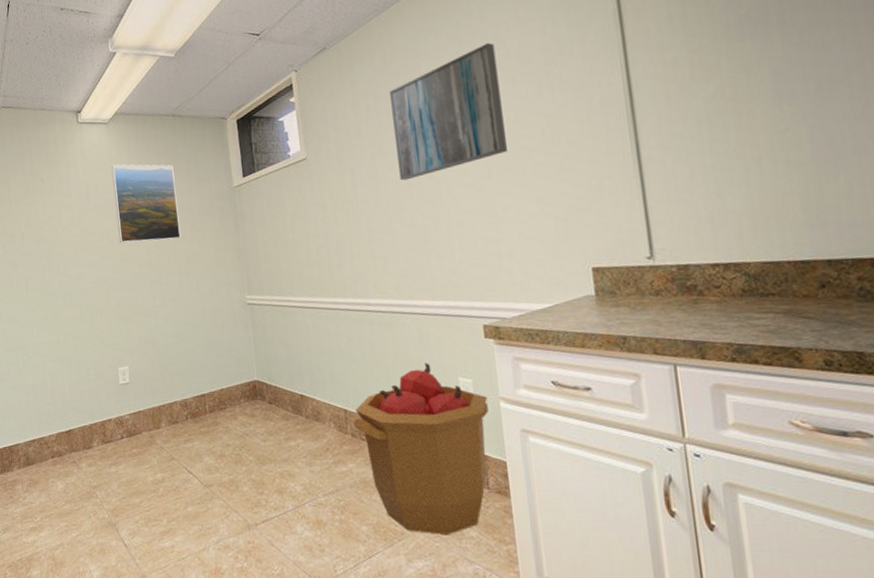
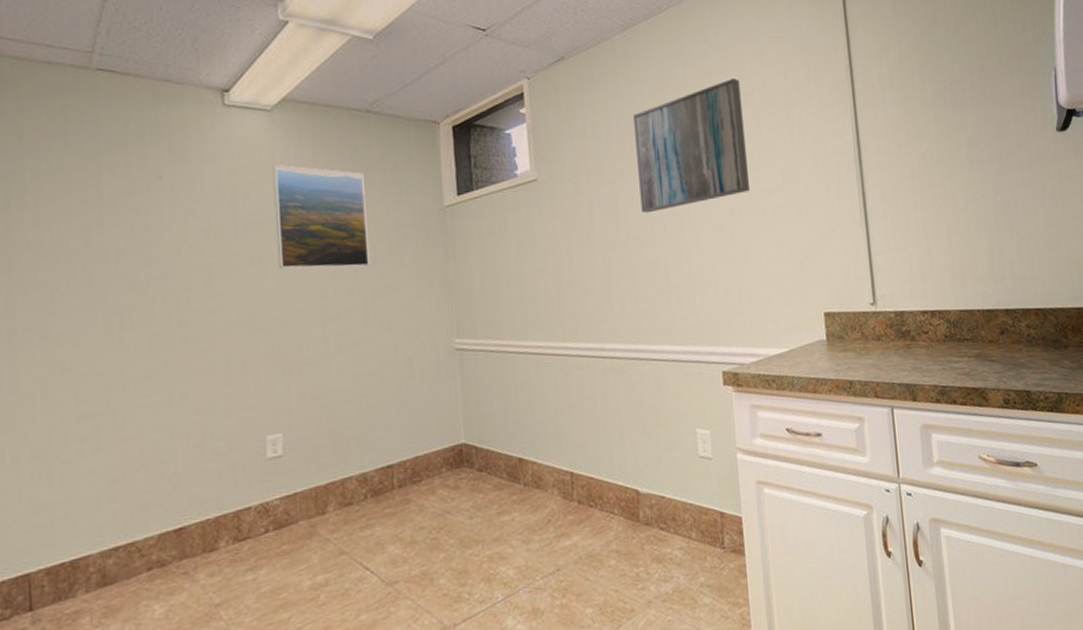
trash can: present [353,363,489,536] -> none [580,414,726,607]

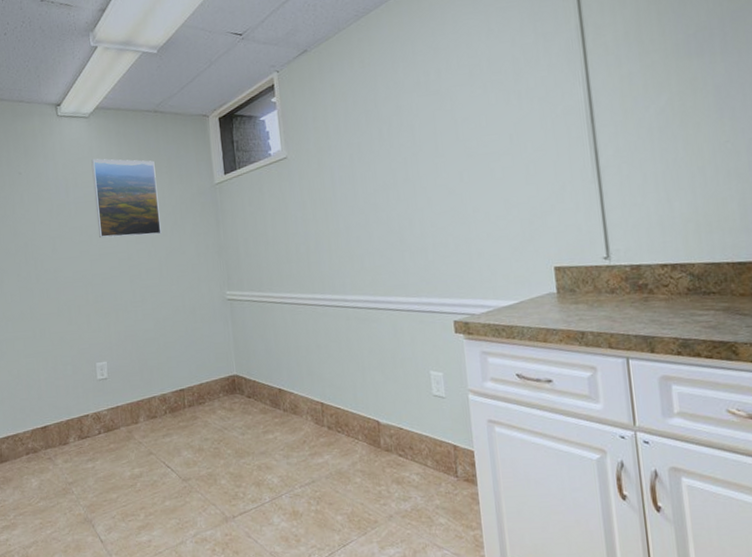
wall art: present [632,77,750,213] -> none [367,51,478,181]

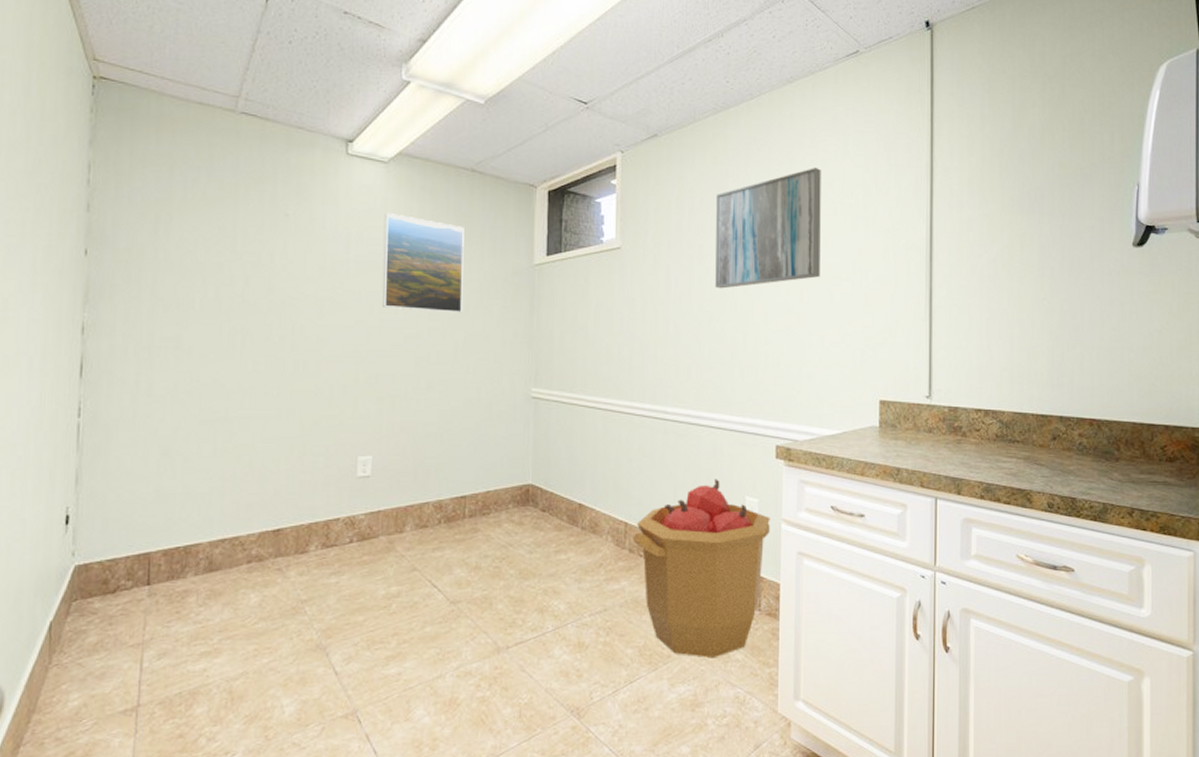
trash can: none [330,357,458,523] -> present [632,479,770,659]
wall art: none [367,51,478,181] -> present [715,166,821,289]

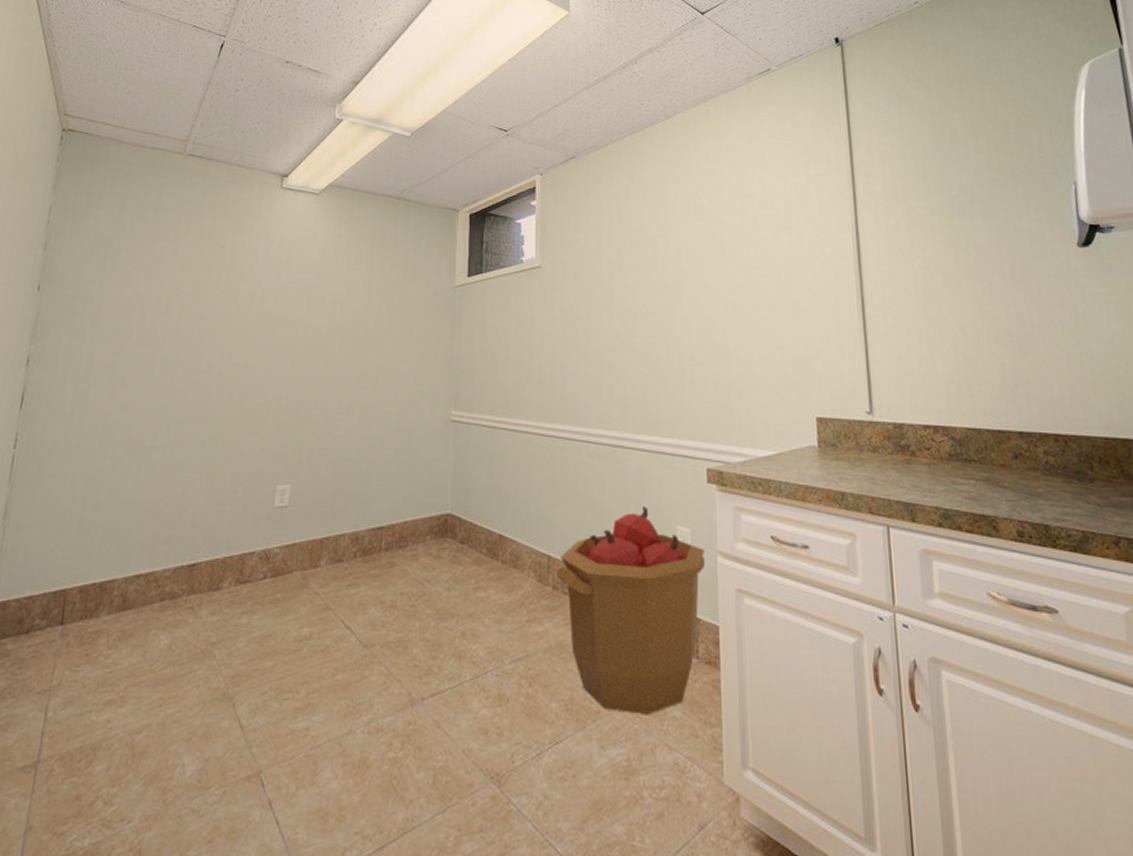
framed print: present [382,213,464,313] -> none [308,241,389,336]
wall art: present [715,166,821,289] -> none [634,180,744,304]

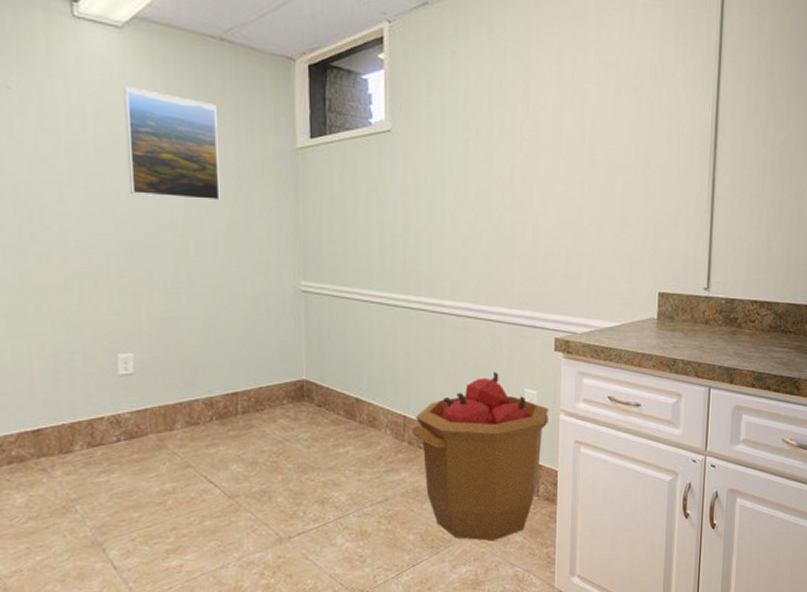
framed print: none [308,241,389,336] -> present [123,87,220,201]

